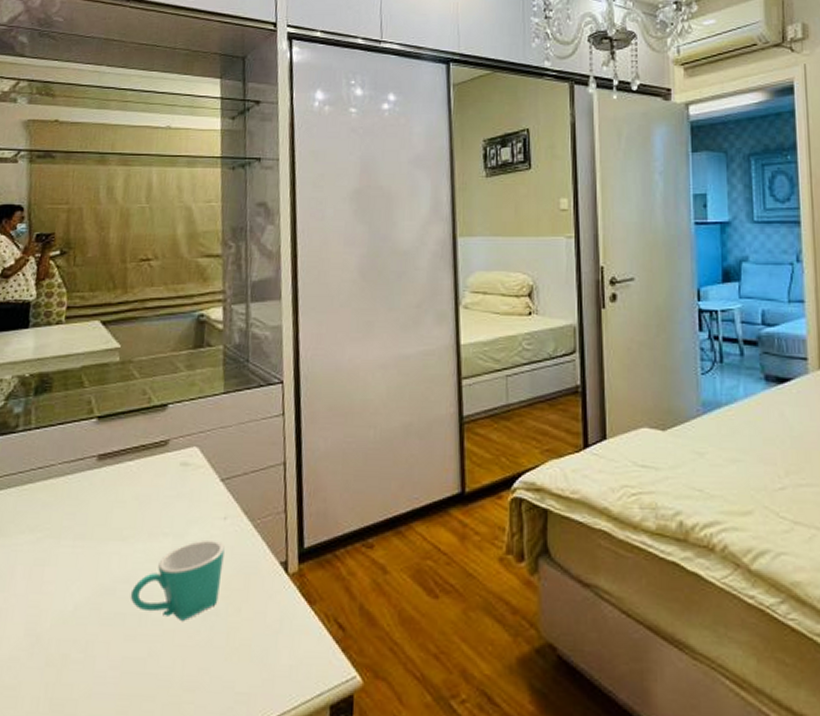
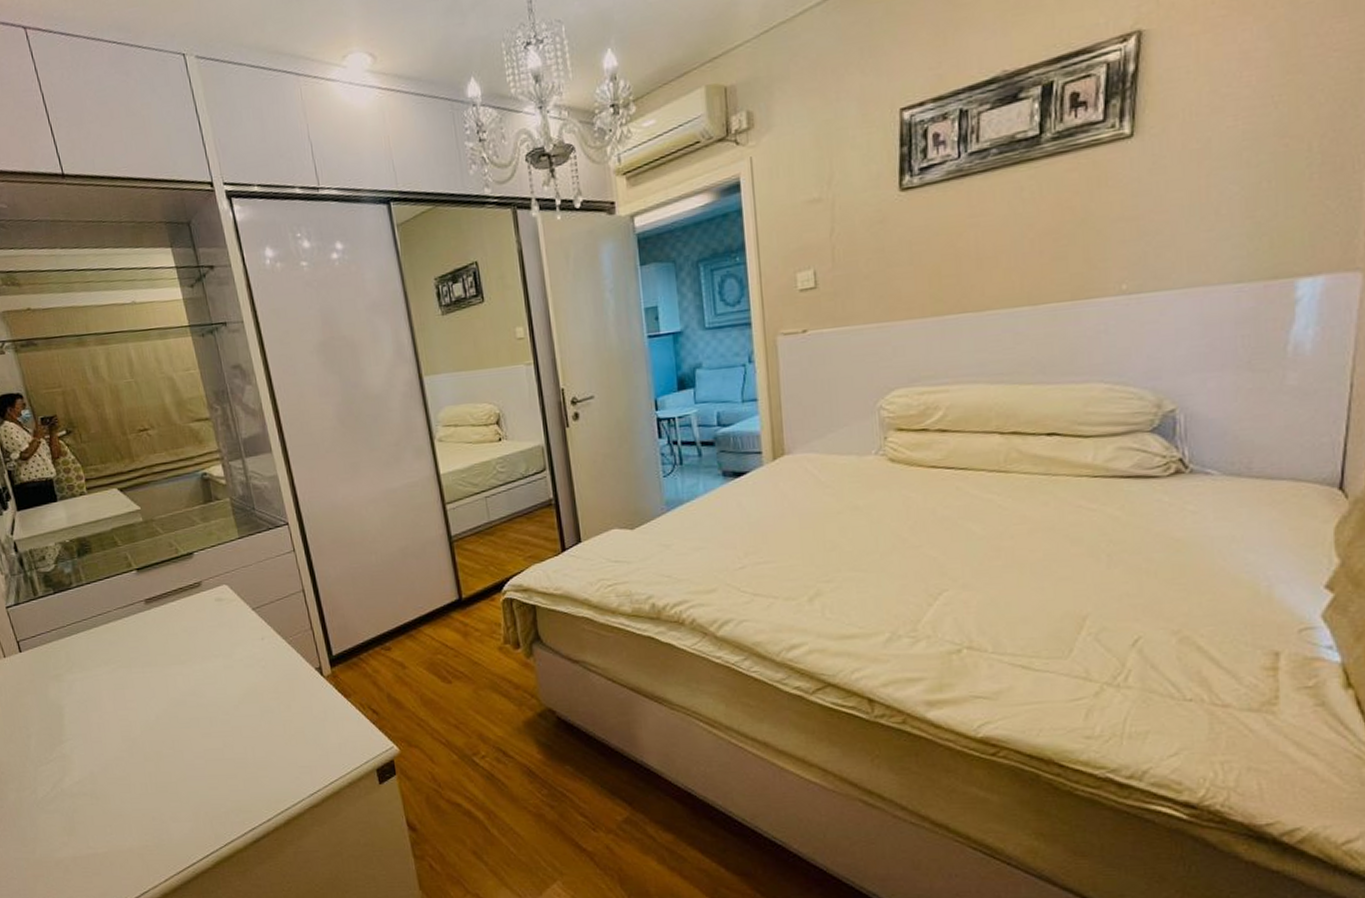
mug: present [130,541,225,621] -> none [198,657,271,719]

